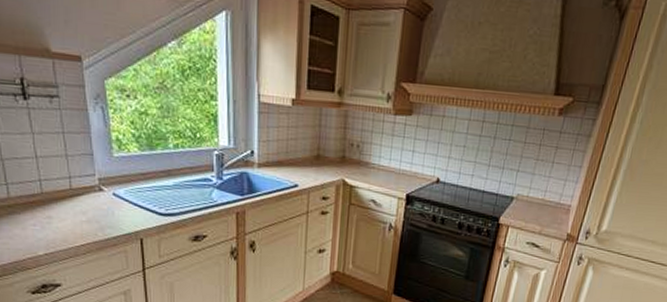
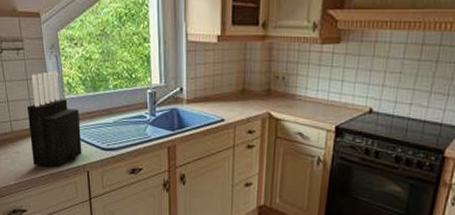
knife block: none [62,124,135,235] -> present [27,70,82,168]

